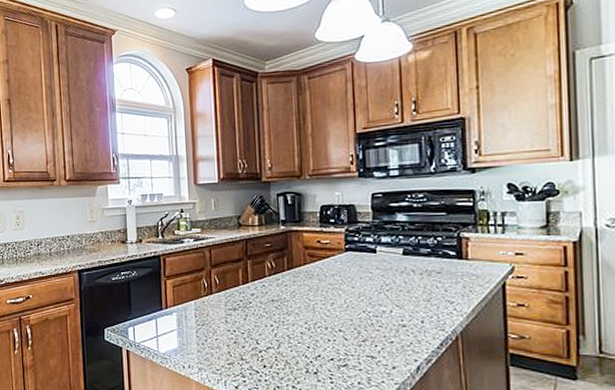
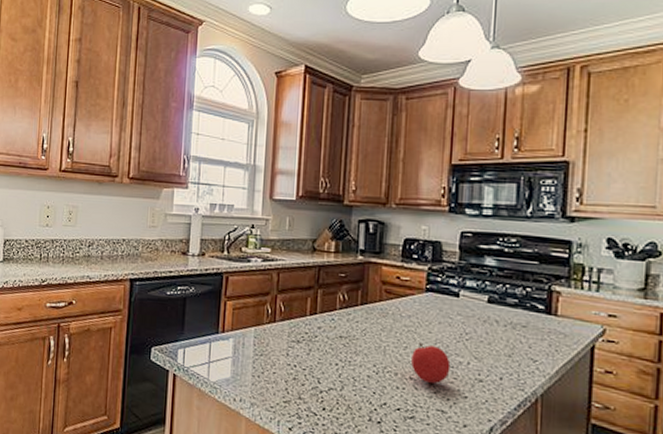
fruit: none [339,297,375,333] -> present [411,342,451,384]

